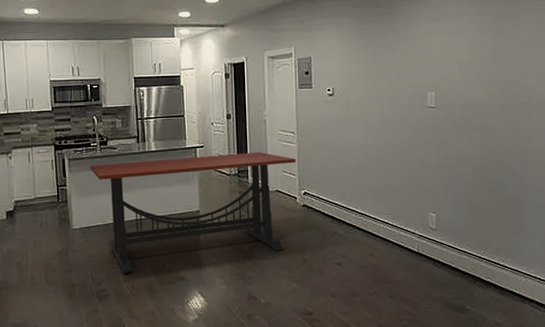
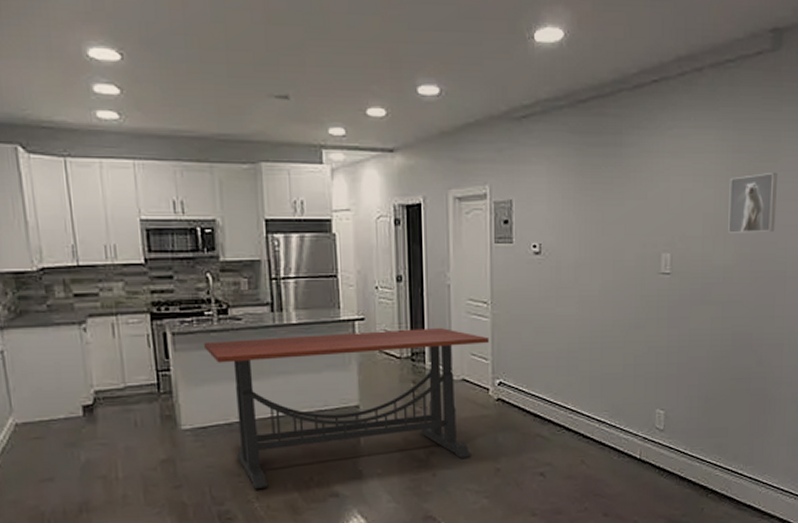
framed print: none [479,28,518,75] -> present [728,172,777,233]

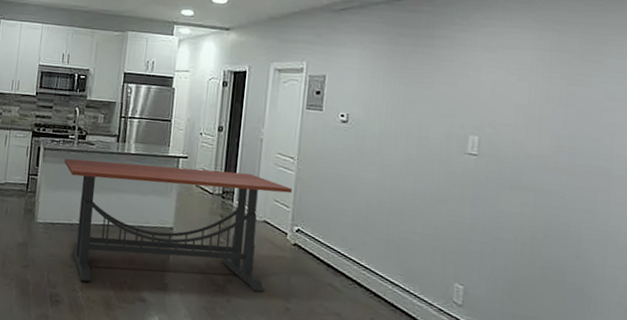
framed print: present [728,172,777,233] -> none [543,72,602,128]

